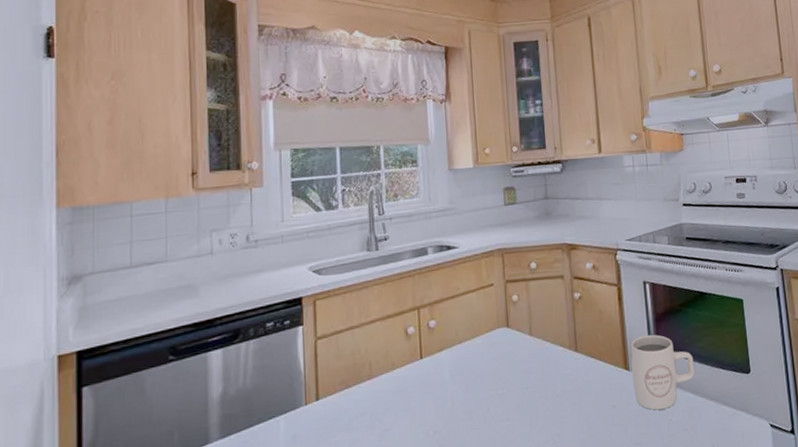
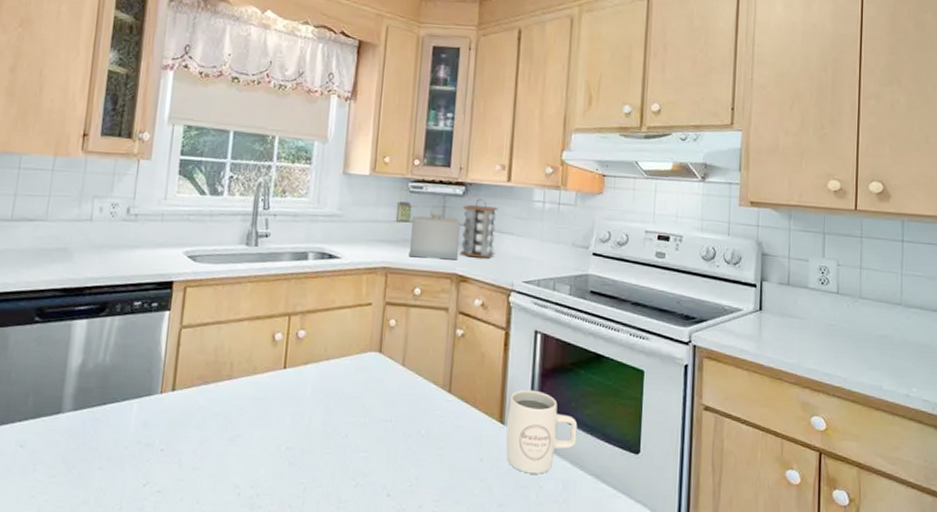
canister: none [519,190,566,236] -> present [409,211,461,260]
spice rack: none [562,171,598,227] -> present [459,198,499,259]

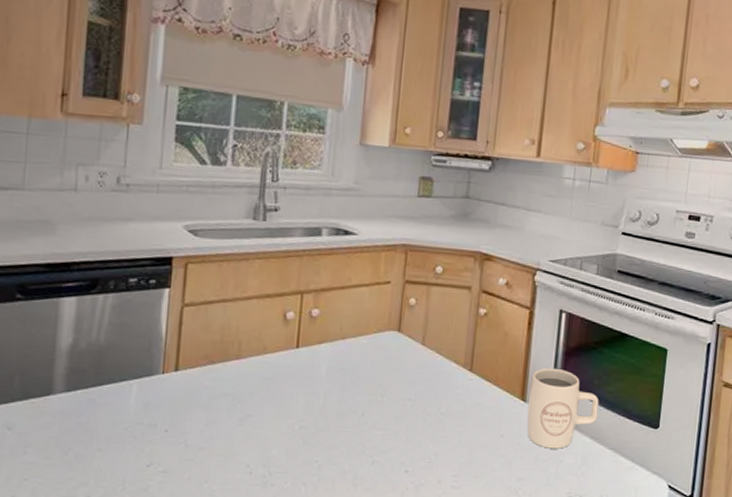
canister: present [409,211,461,260] -> none [430,186,487,238]
spice rack: present [459,198,499,259] -> none [483,174,526,237]

